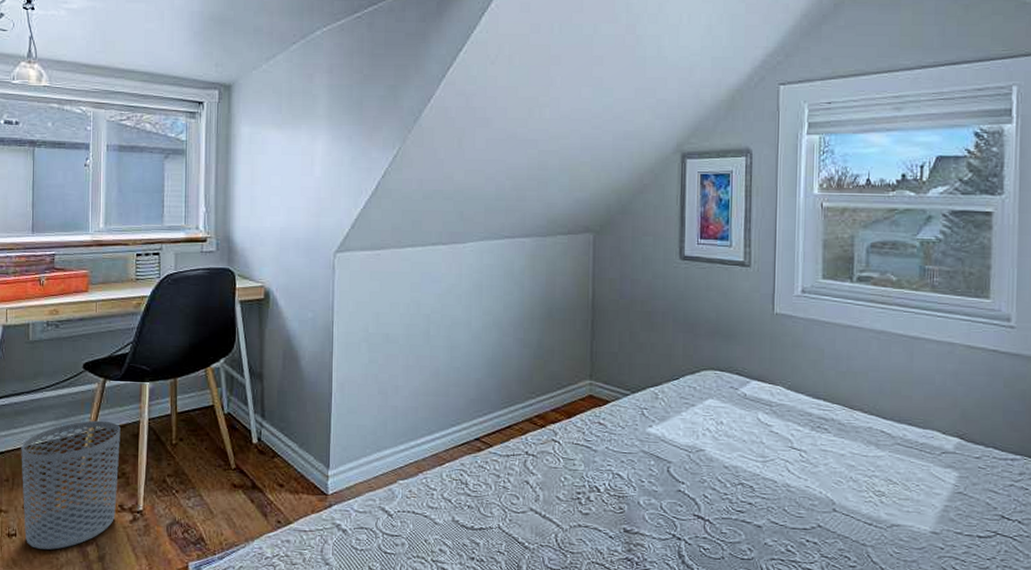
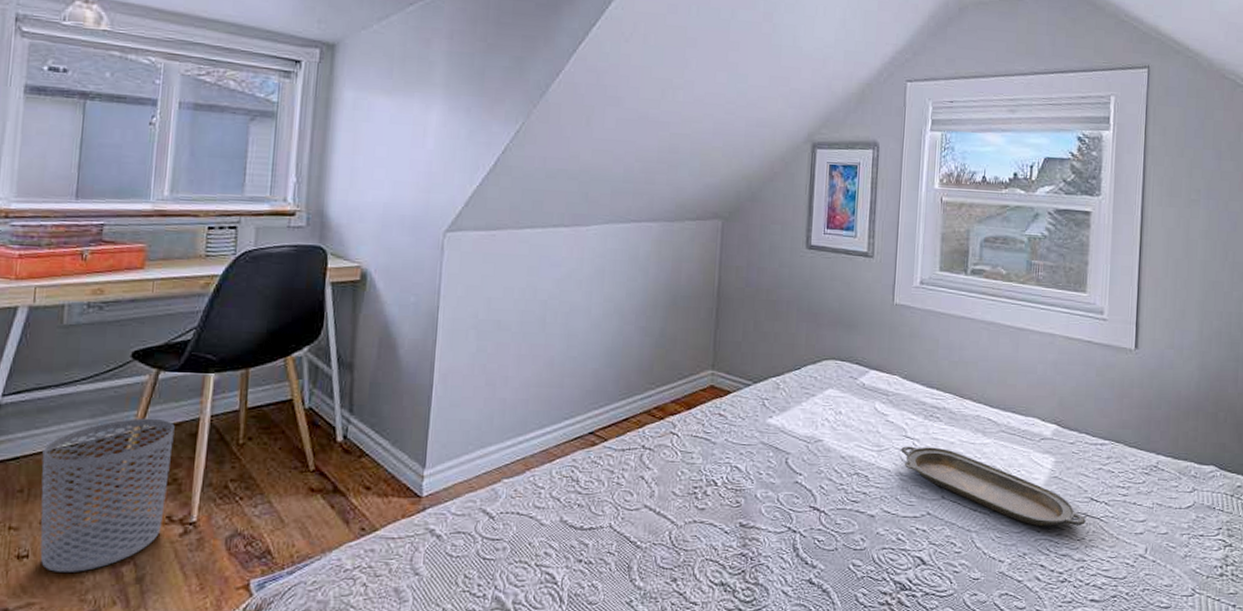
serving tray: none [787,457,996,545] -> present [901,446,1086,526]

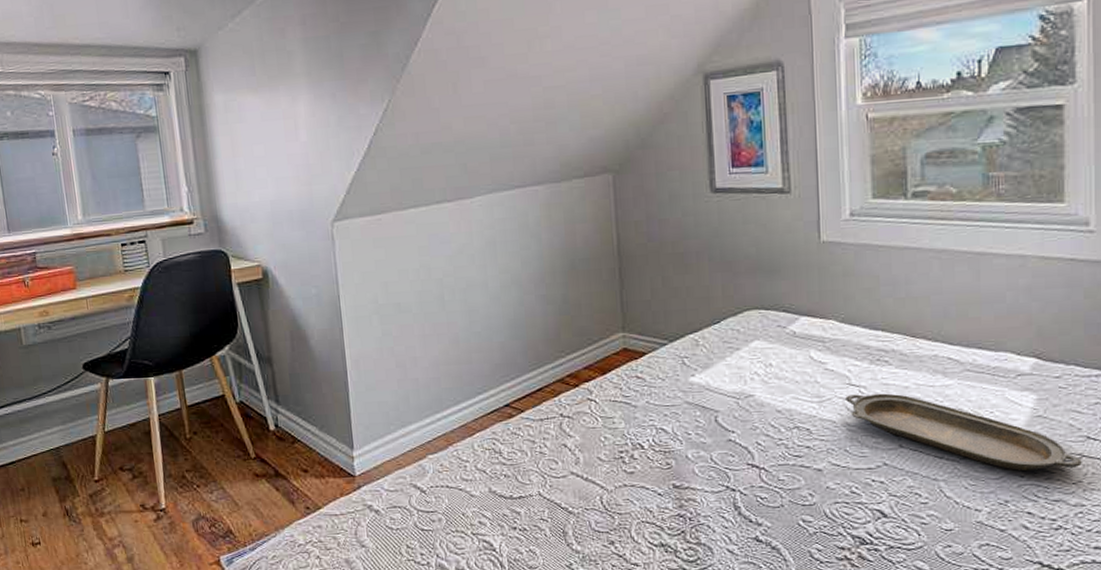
waste bin: present [40,418,175,572] -> none [31,420,138,555]

